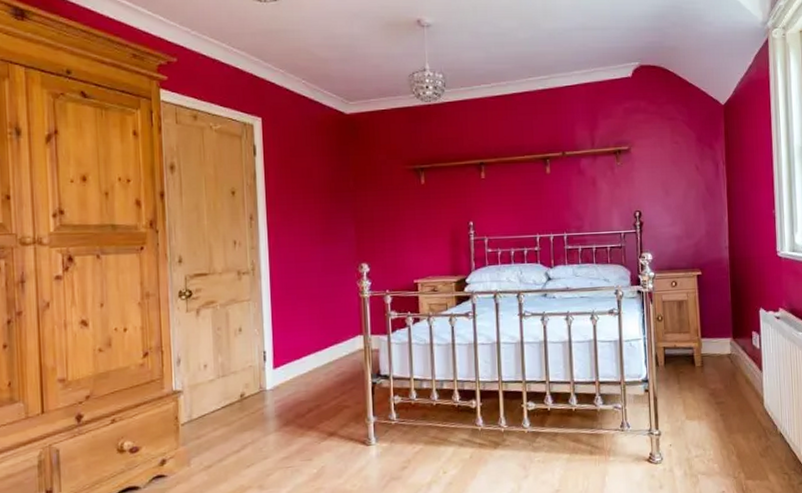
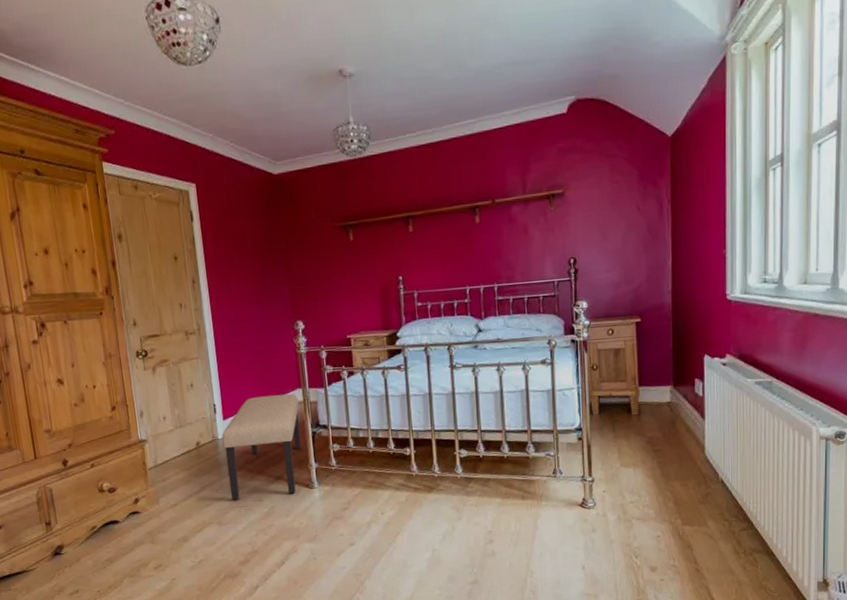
bench: none [270,340,359,461] -> present [221,394,301,501]

